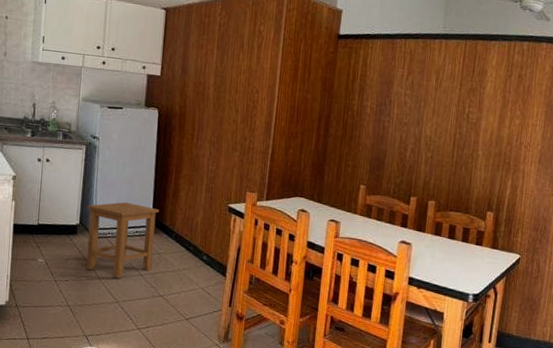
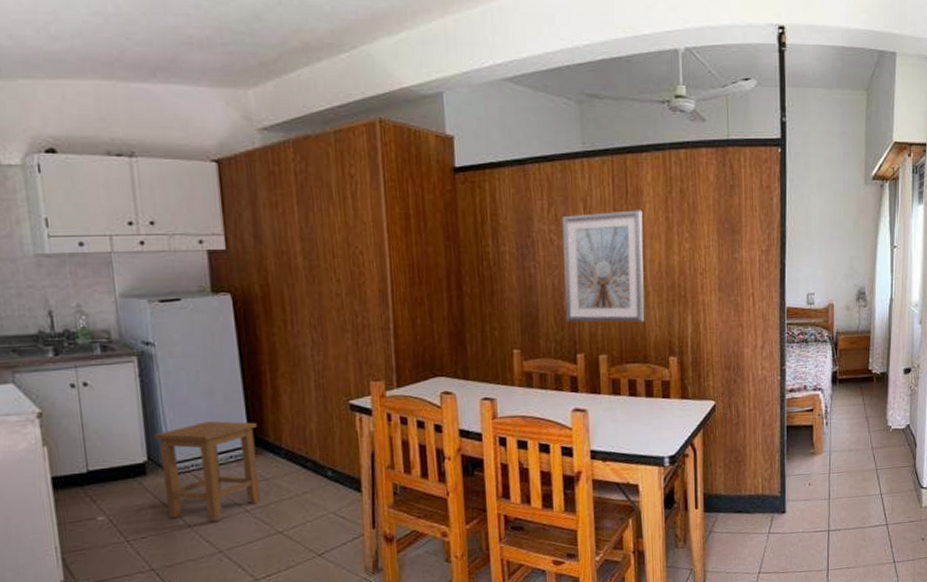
picture frame: none [406,84,484,179] -> present [562,210,645,323]

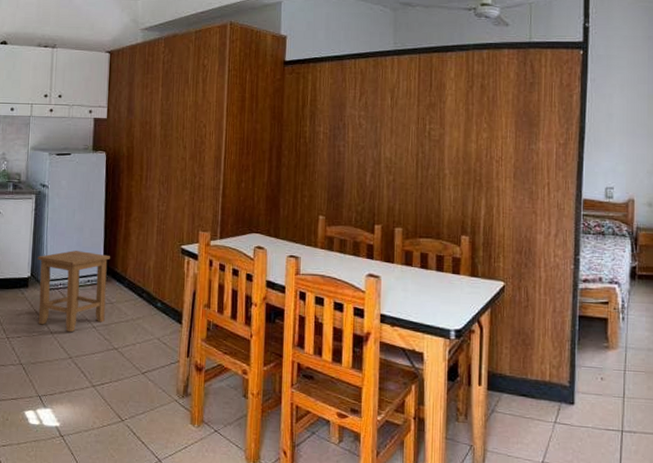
picture frame: present [562,210,645,323] -> none [367,101,444,201]

